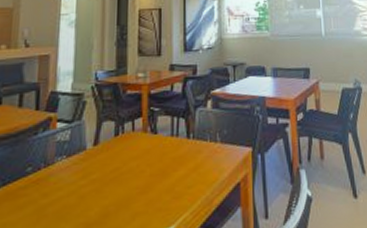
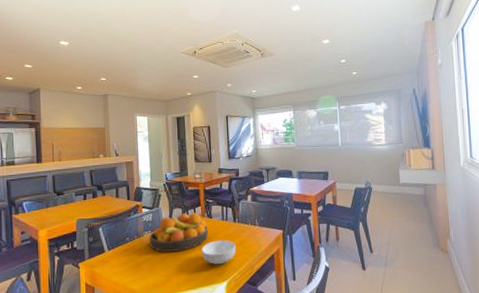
fruit bowl: none [62,126,151,187] -> present [149,212,209,252]
cereal bowl: none [139,164,188,203] -> present [201,240,236,265]

